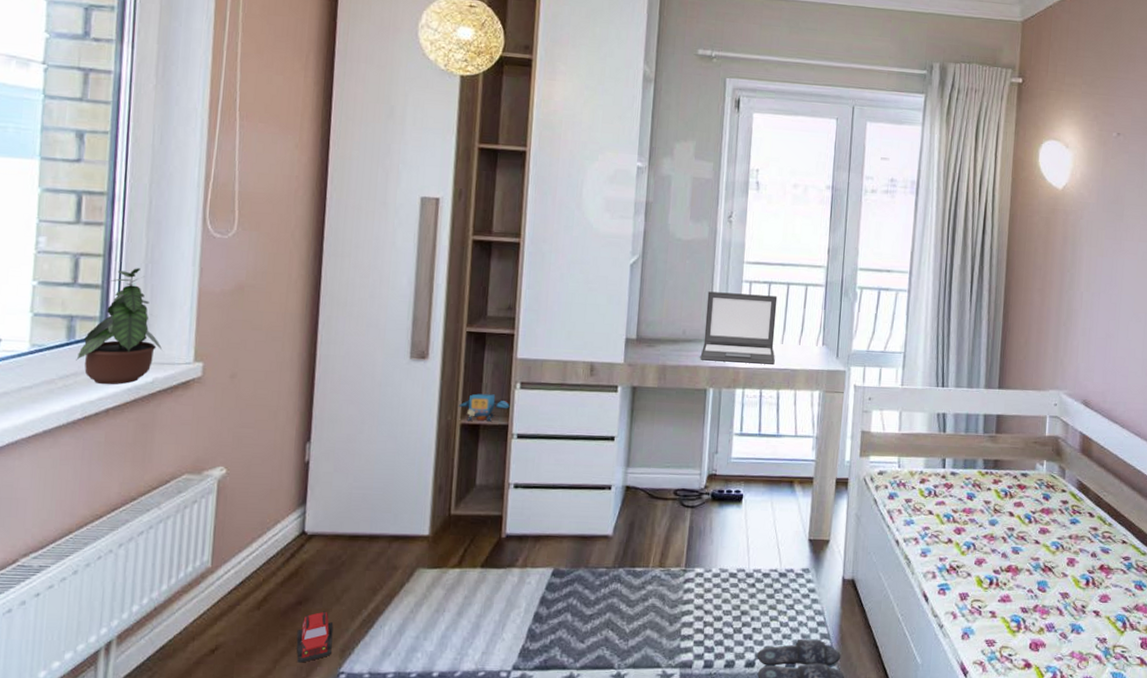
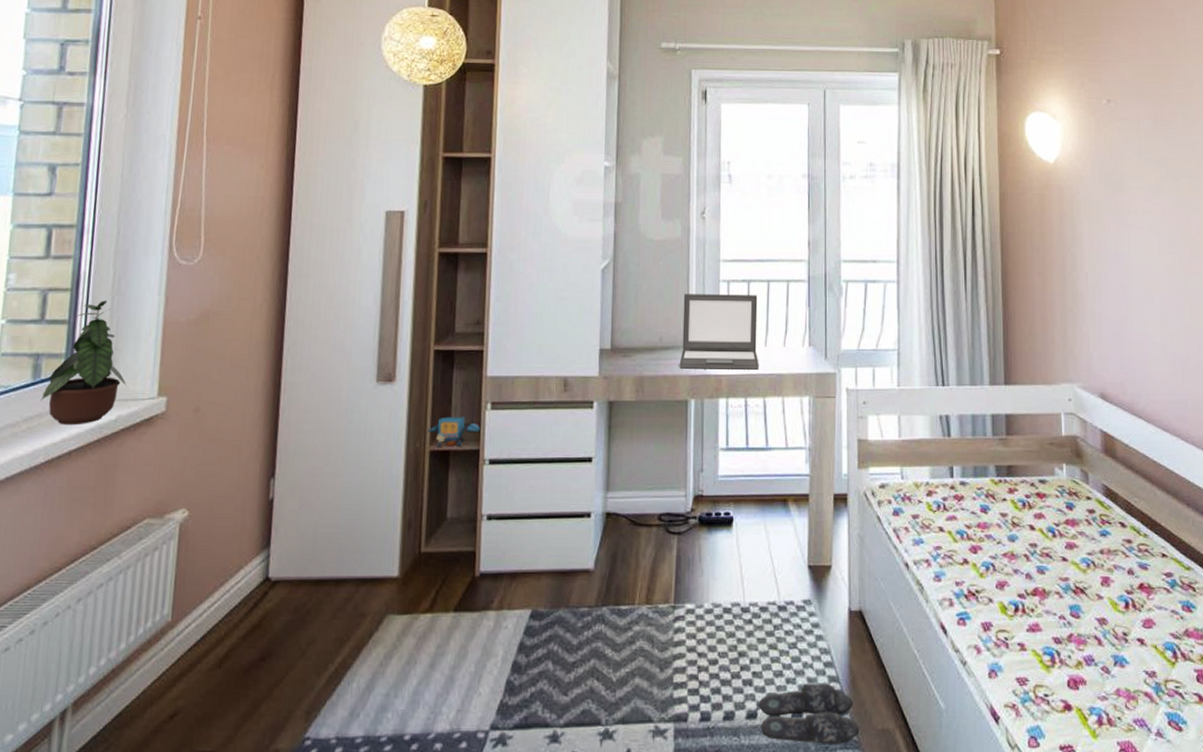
toy car: present [296,611,334,663] -> none [259,667,299,728]

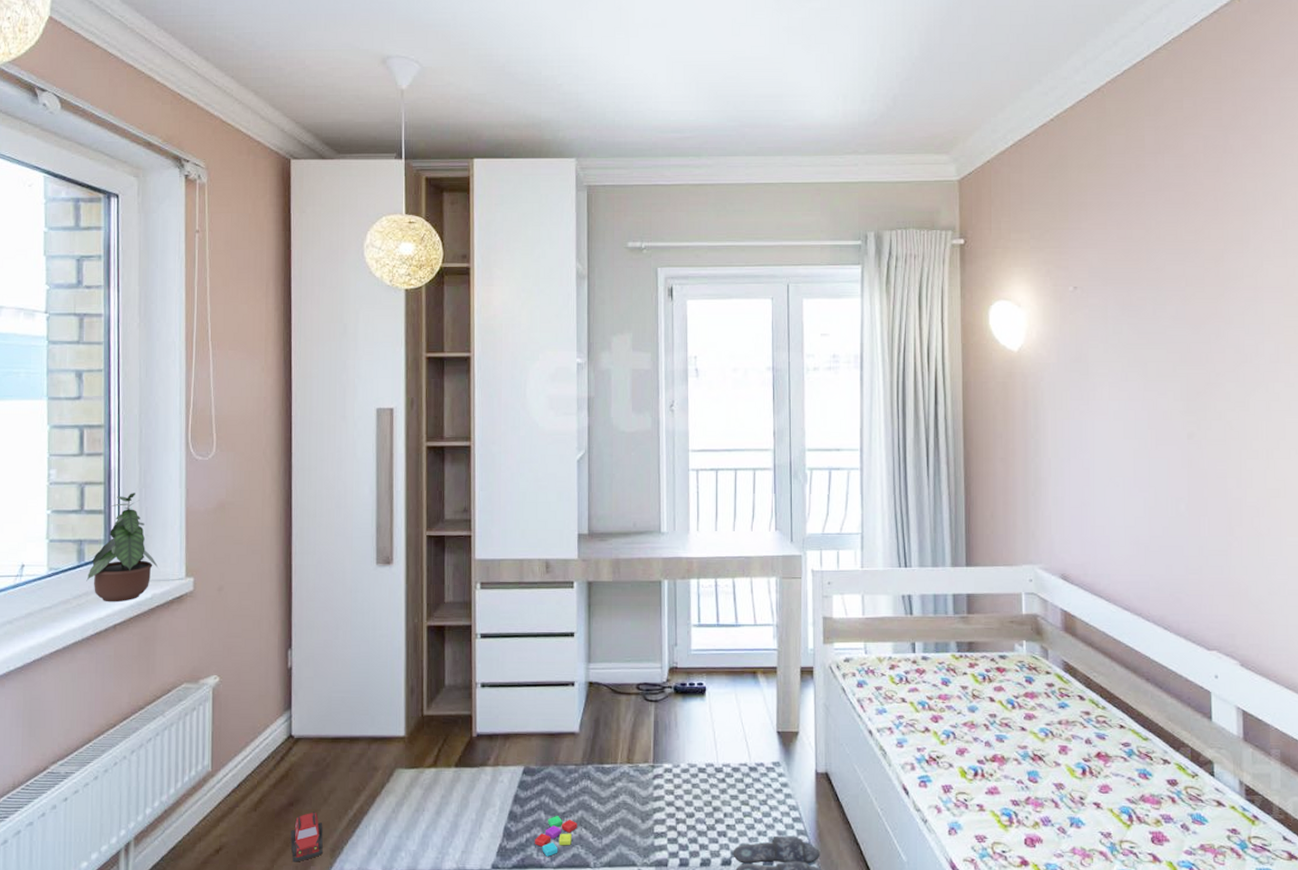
toy car: none [259,667,299,728] -> present [290,812,323,862]
toy robot: present [426,411,481,447] -> none [423,591,472,623]
toy blocks: none [540,666,589,714] -> present [535,816,578,857]
laptop: present [679,294,759,370] -> none [652,482,728,553]

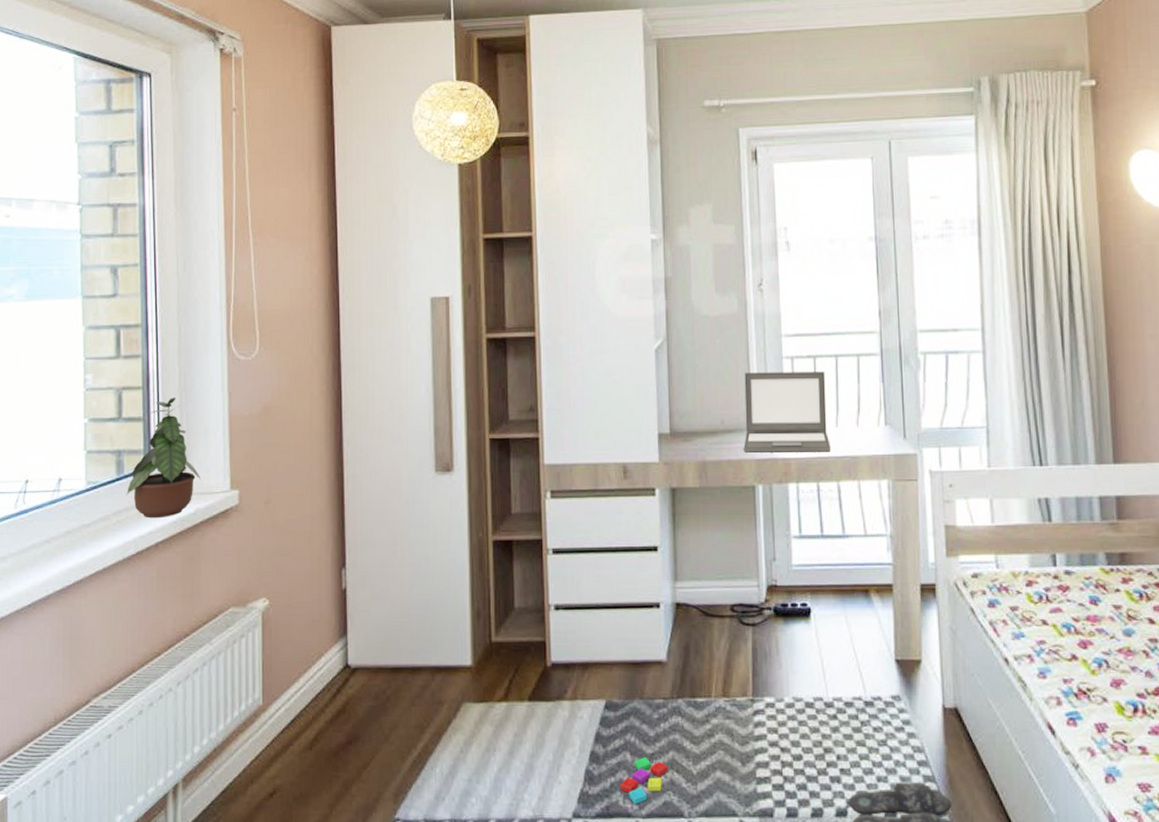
toy car: present [290,812,323,862] -> none [350,751,385,808]
laptop: none [652,482,728,553] -> present [743,371,831,453]

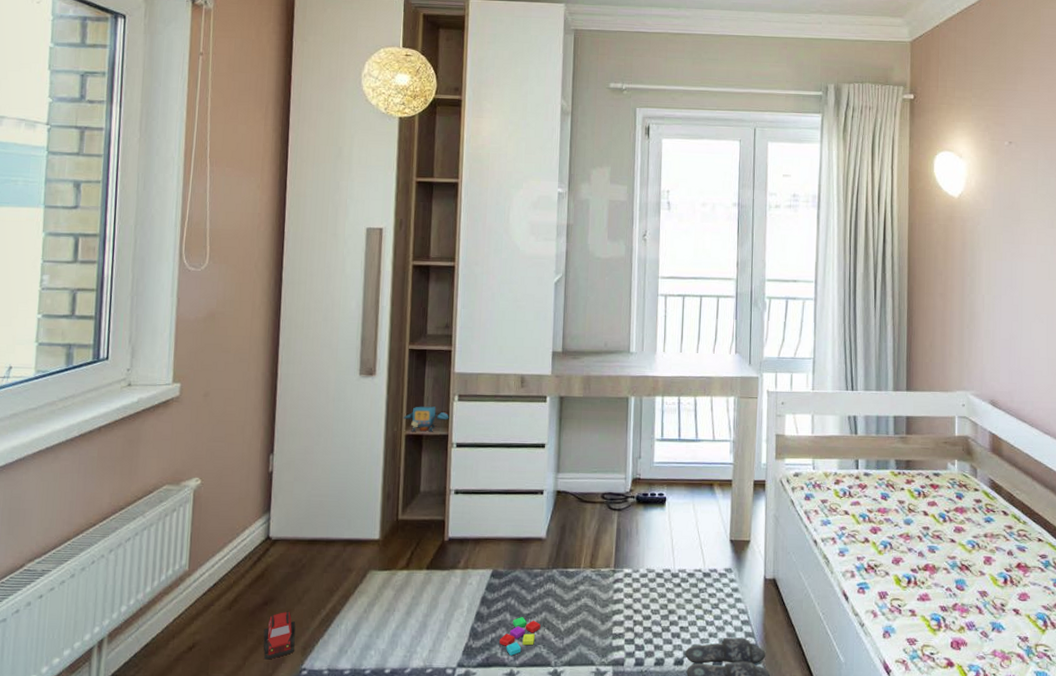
potted plant: present [126,398,202,519] -> none [73,300,146,406]
toy car: none [350,751,385,808] -> present [263,611,296,660]
toy robot: none [488,500,542,537] -> present [403,402,449,432]
laptop: present [743,371,831,453] -> none [621,305,691,373]

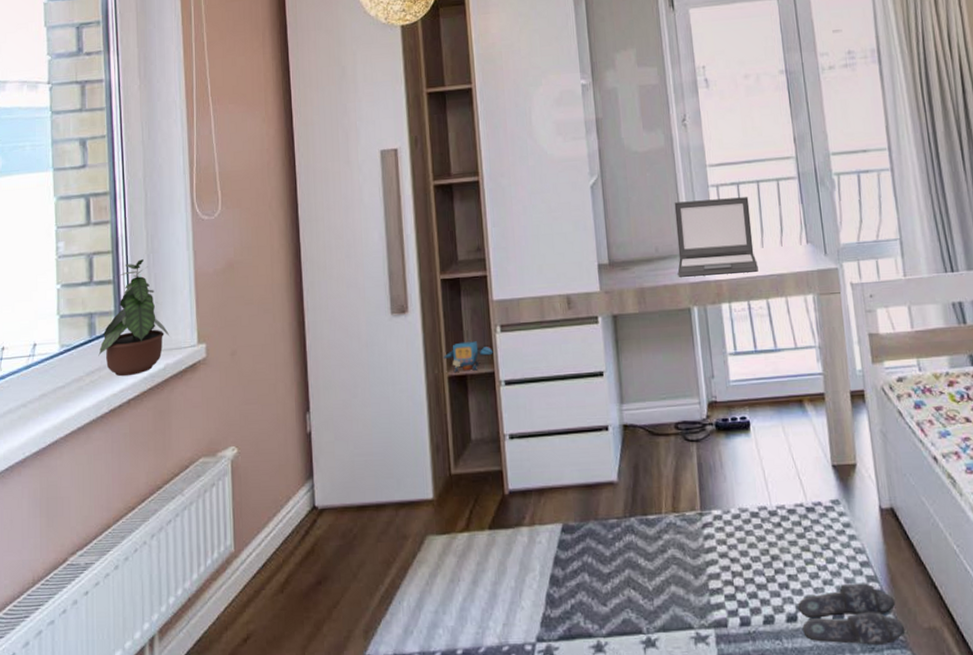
potted plant: none [73,300,146,406] -> present [98,259,170,377]
toy car: present [263,611,296,660] -> none [320,589,356,648]
toy blocks: present [500,617,541,656] -> none [581,577,625,624]
laptop: none [621,305,691,373] -> present [674,197,758,277]

